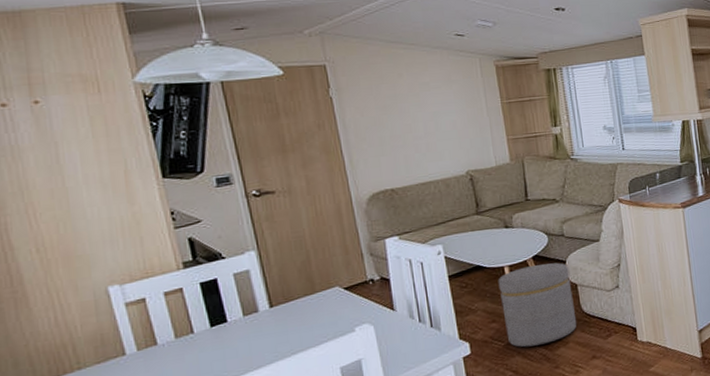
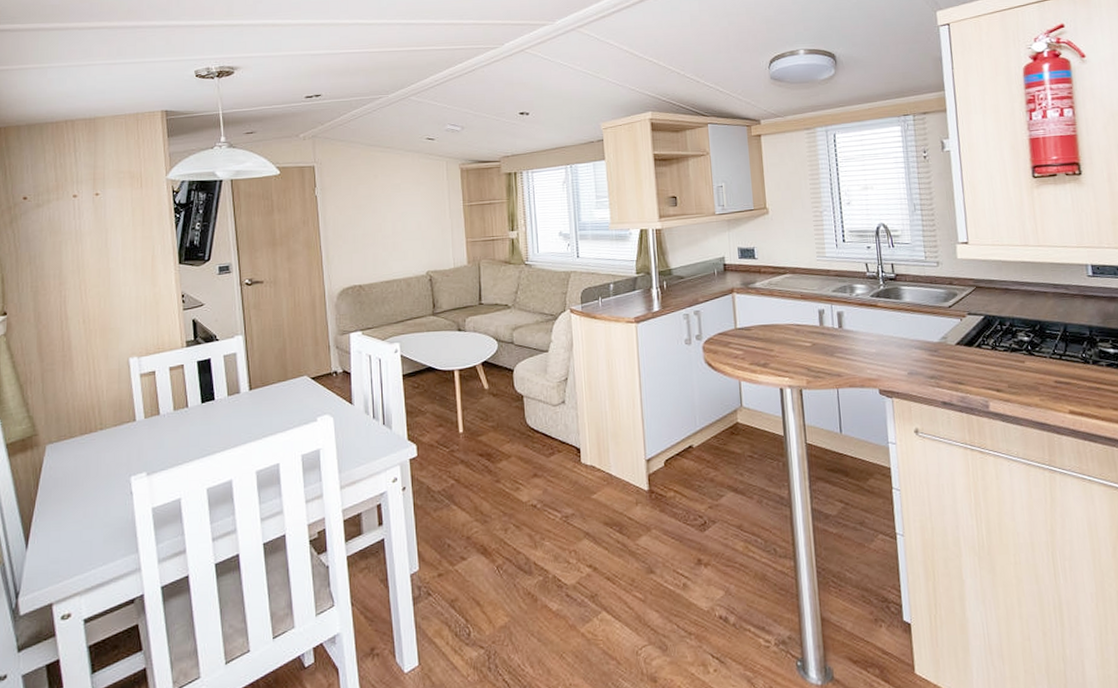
ottoman: present [498,262,577,348] -> none [447,370,521,456]

